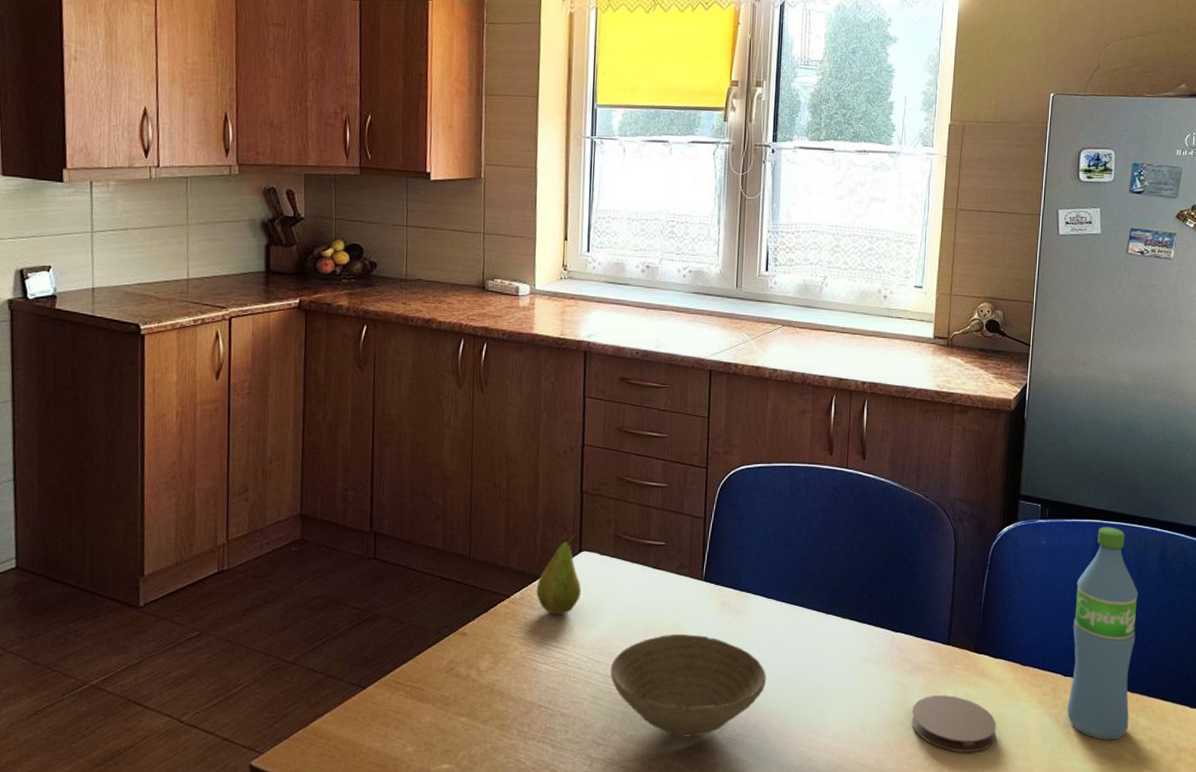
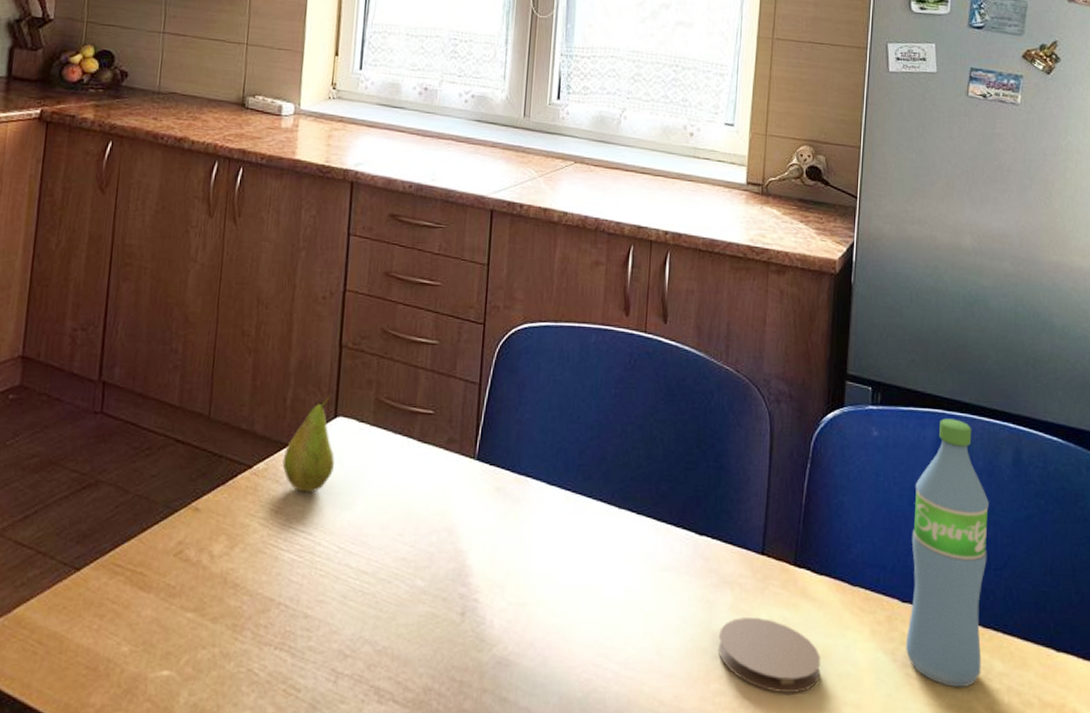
bowl: present [610,633,766,737] -> none [363,522,546,654]

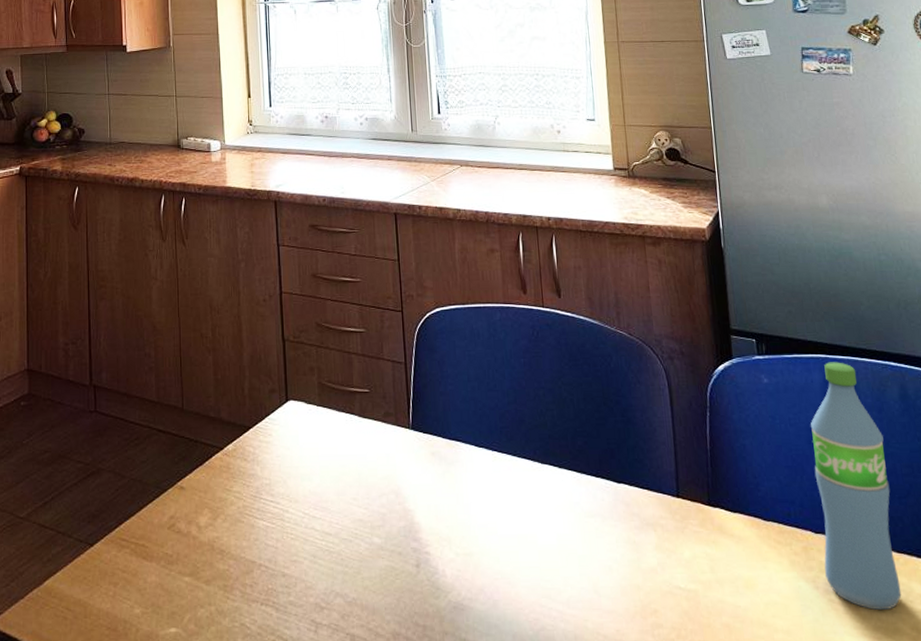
fruit: present [282,393,335,493] -> none [248,381,291,468]
coaster: present [717,617,821,693] -> none [648,555,749,623]

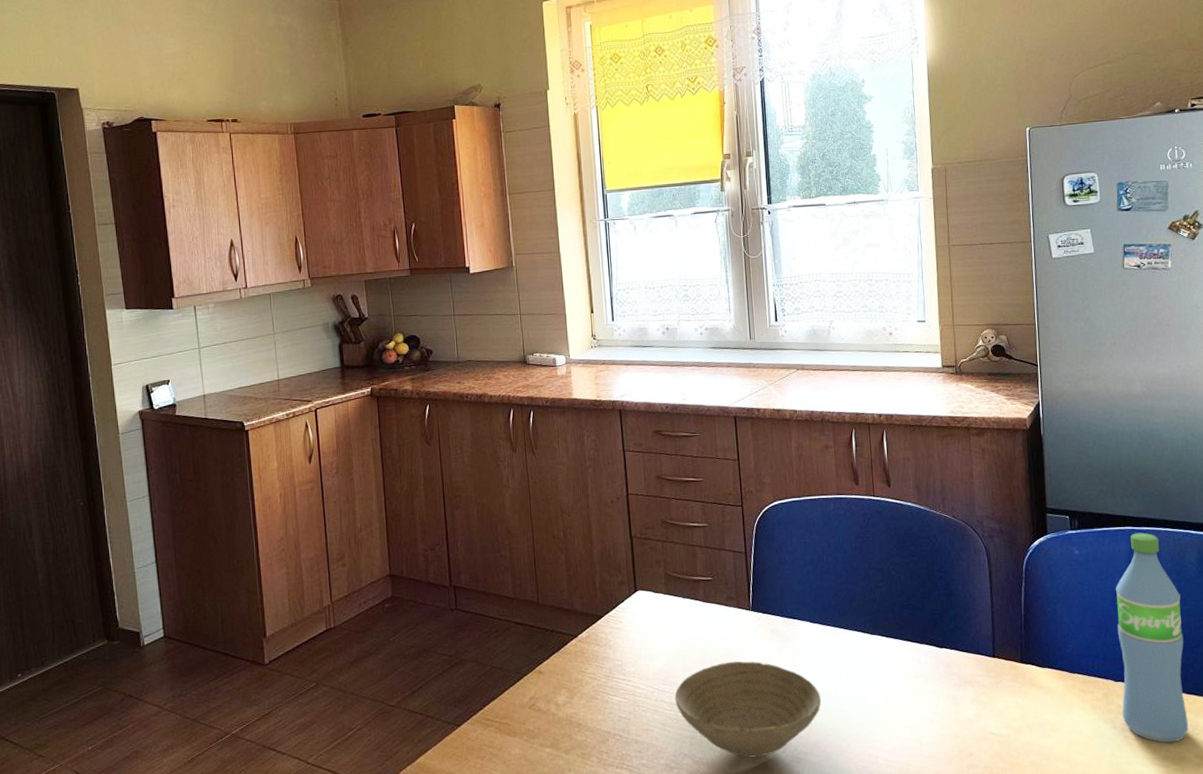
bowl: none [326,486,487,601] -> present [674,661,821,758]

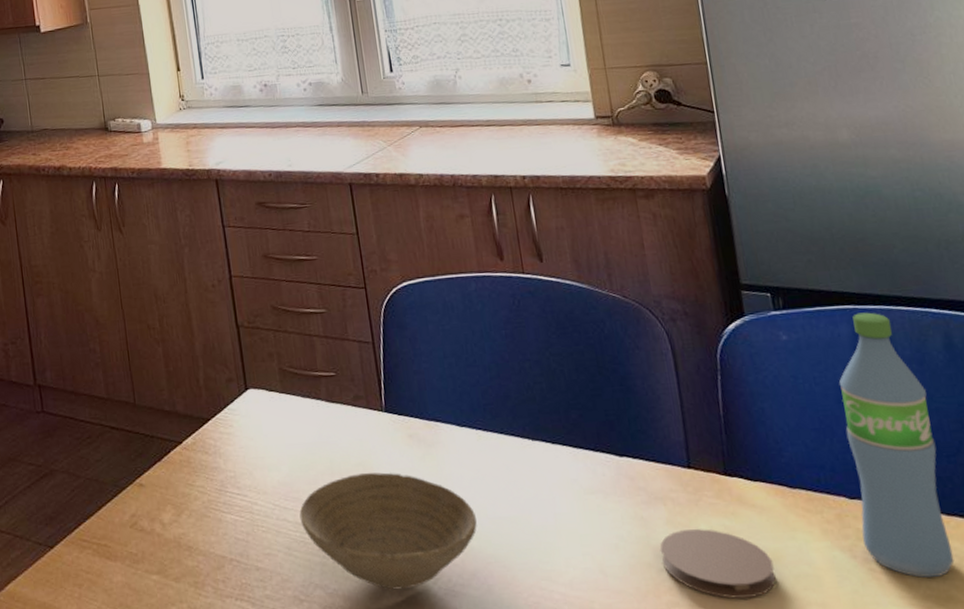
coaster: none [965,706,1054,761] -> present [660,529,776,599]

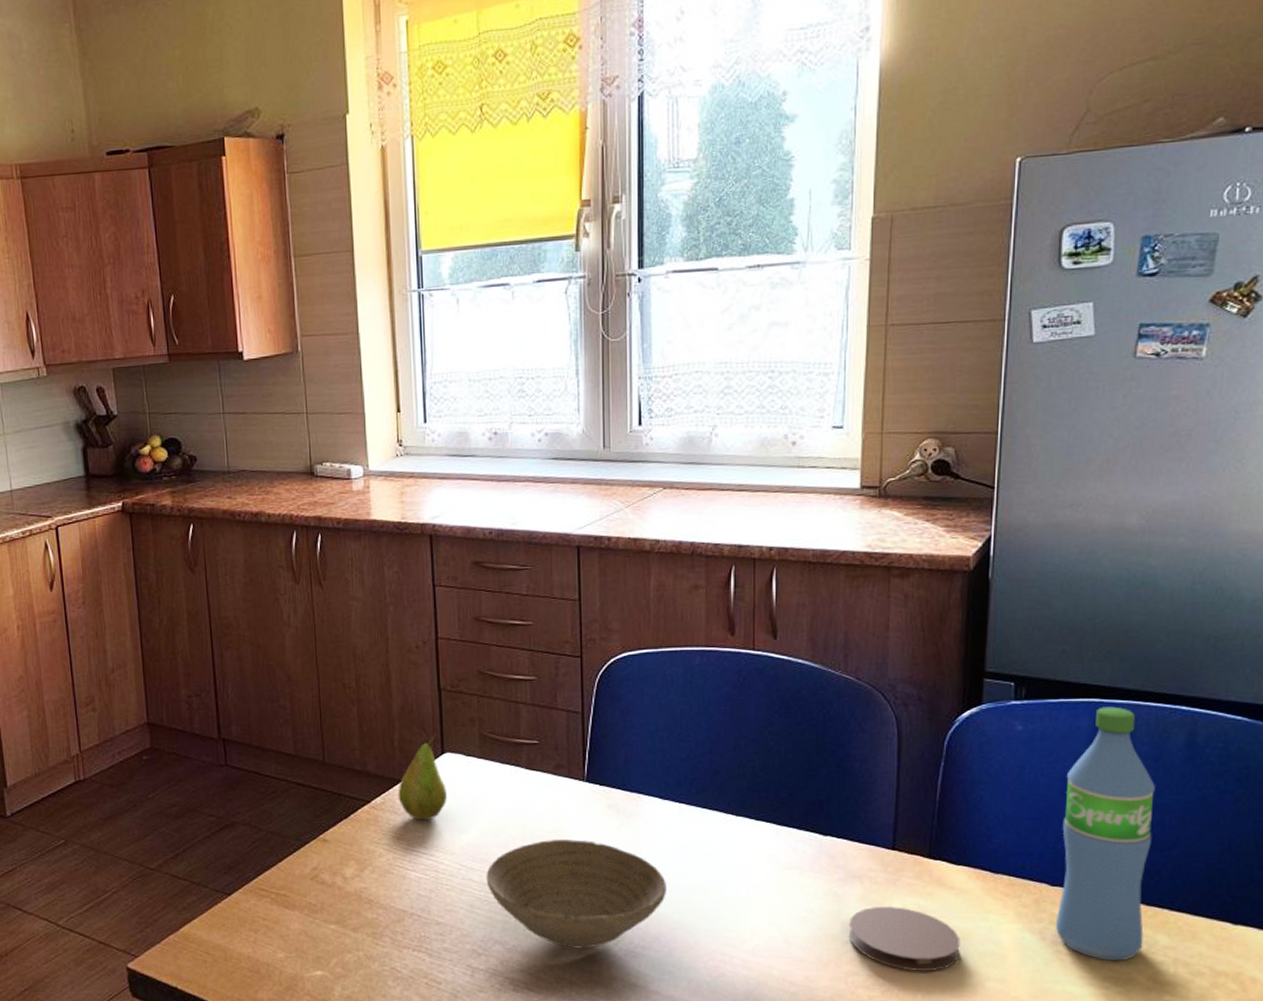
fruit: none [207,369,255,460] -> present [398,732,447,821]

